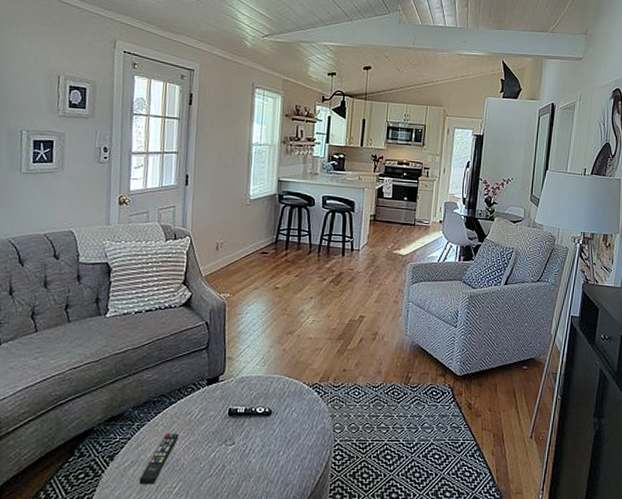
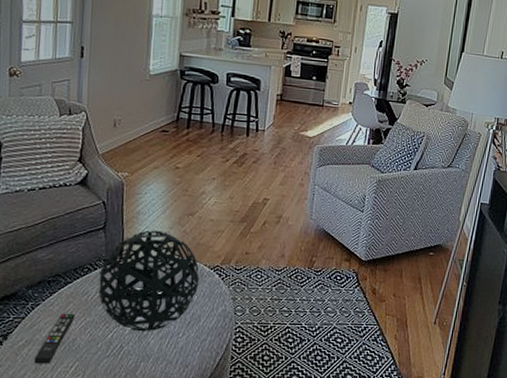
decorative orb: none [201,349,299,451] -> present [98,230,200,332]

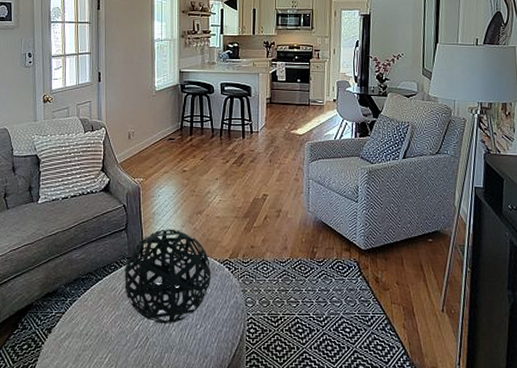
remote control: present [33,313,76,364] -> none [74,307,106,355]

